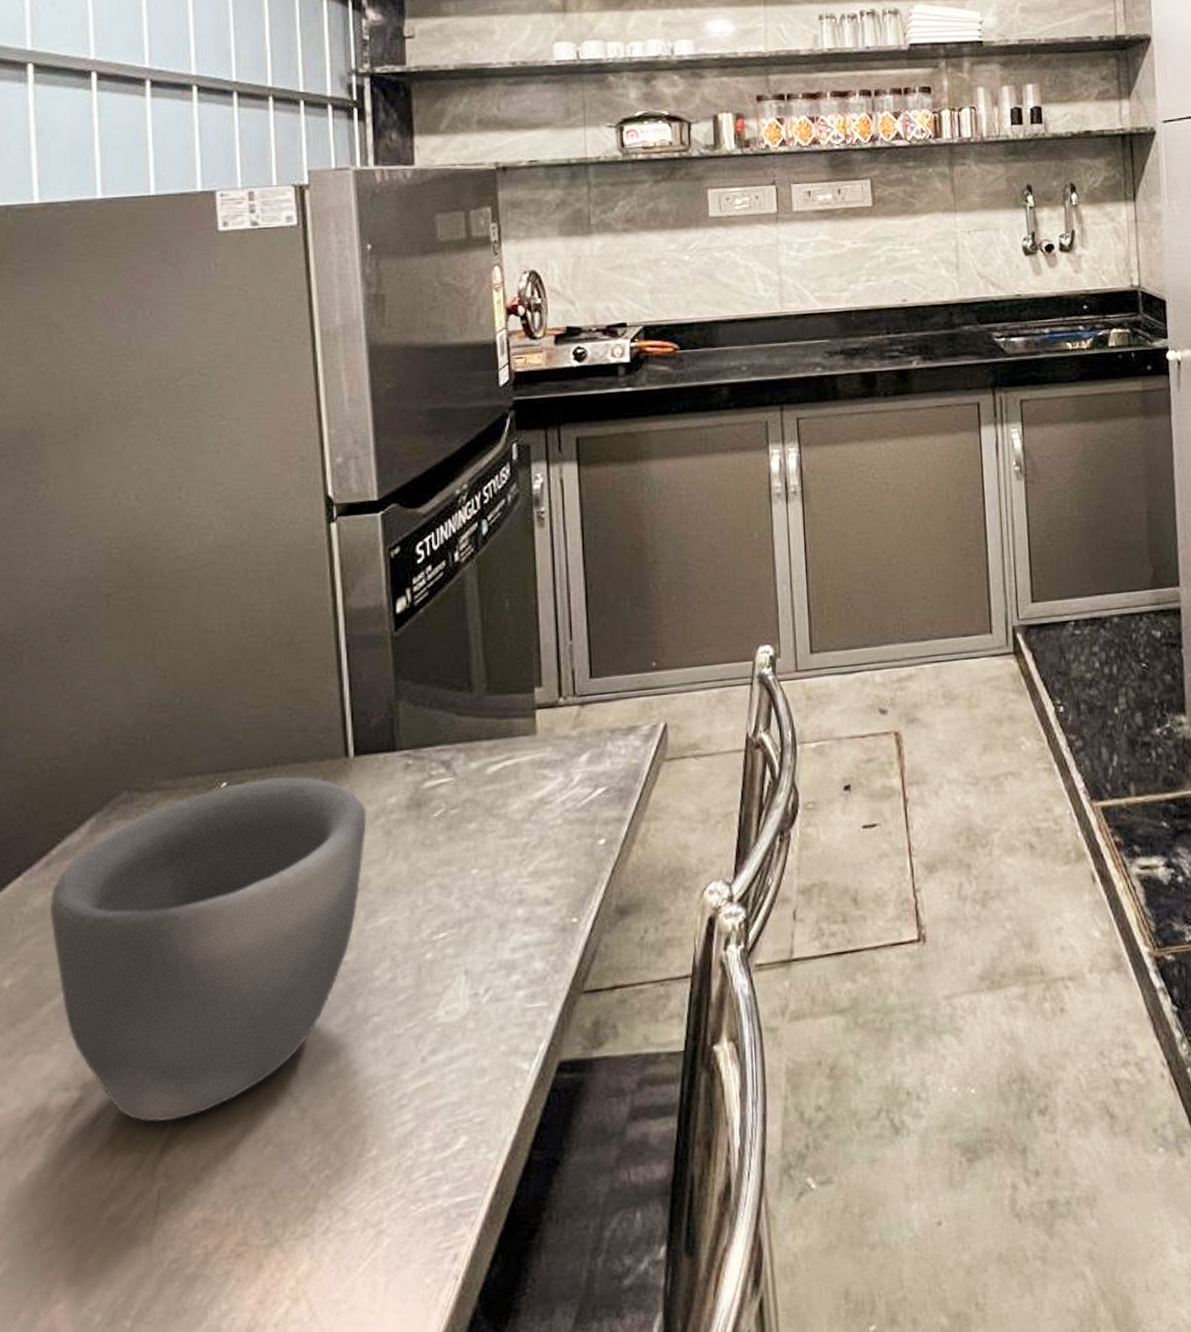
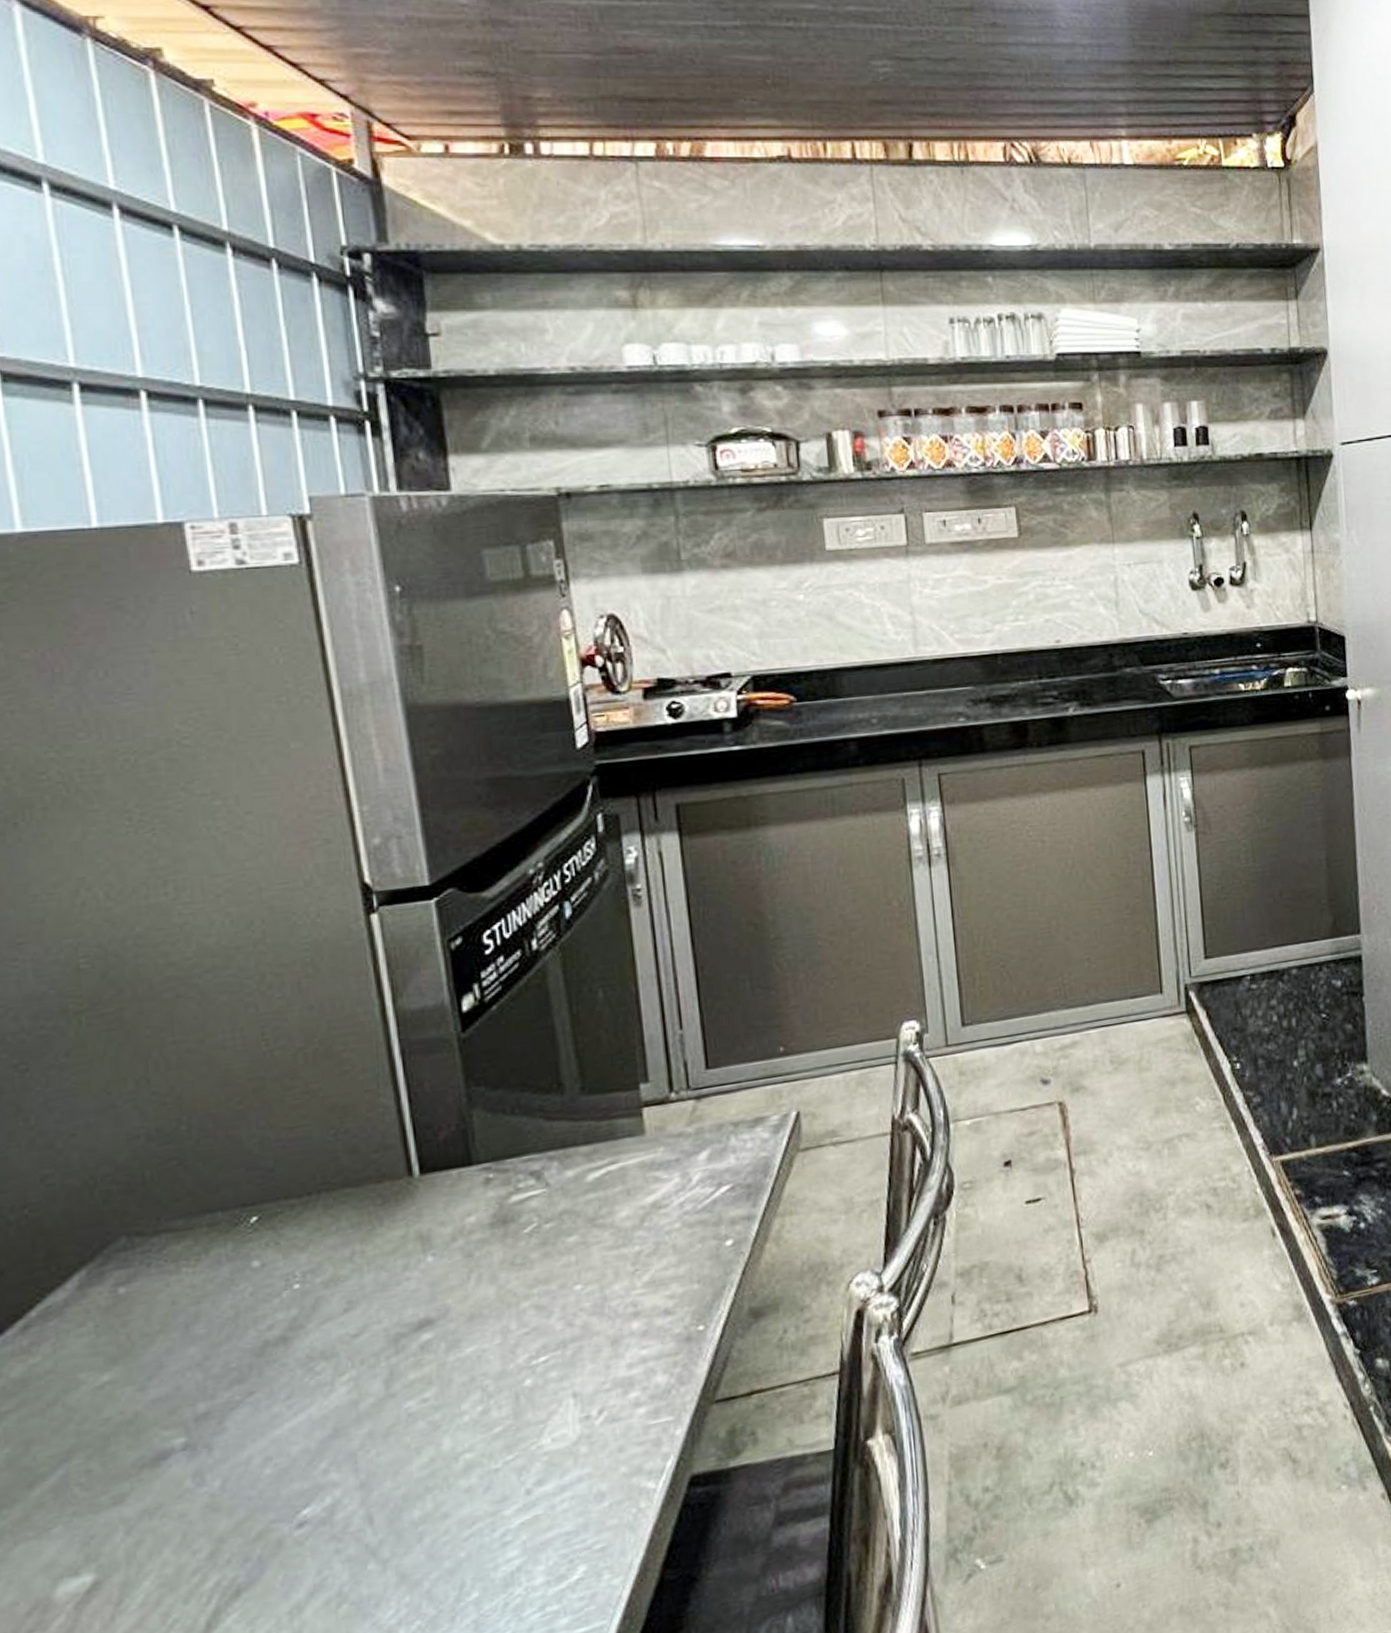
bowl: present [49,776,367,1122] -> none [32,1201,442,1598]

